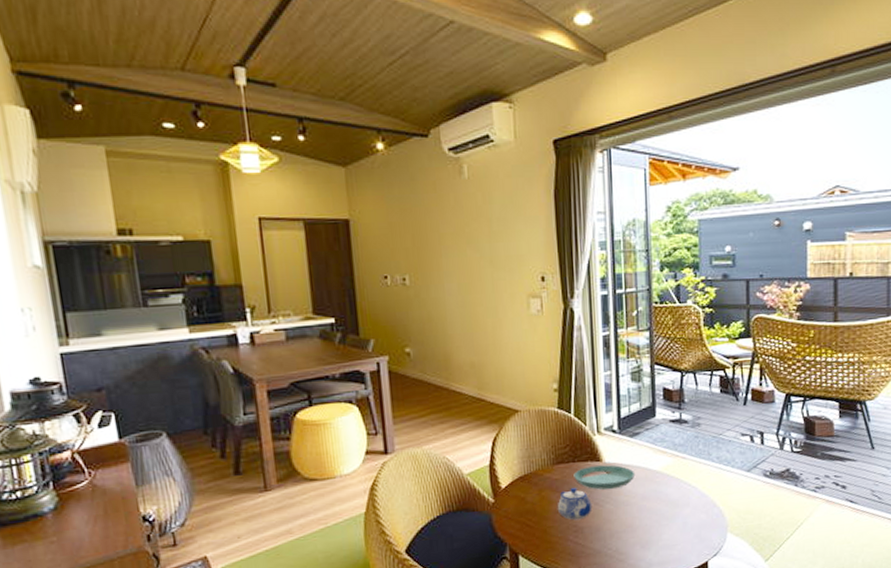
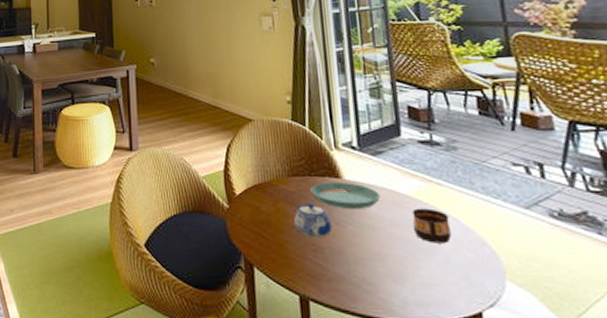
cup: none [661,480,690,511] -> present [412,208,451,244]

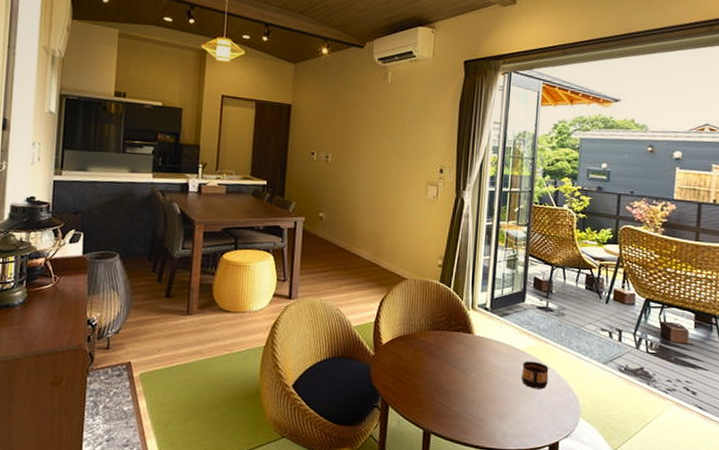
teapot: present [293,203,333,239] -> none [428,354,459,383]
saucer: present [310,182,381,210] -> none [446,337,501,361]

